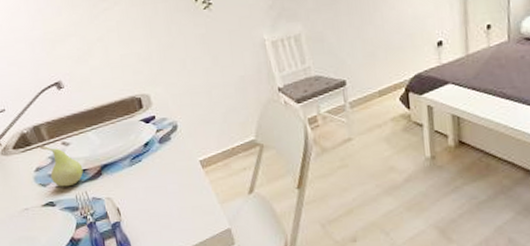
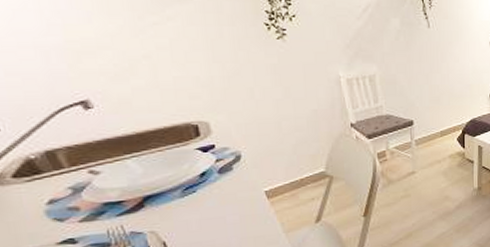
fruit: present [39,145,83,187] -> none [54,174,119,222]

